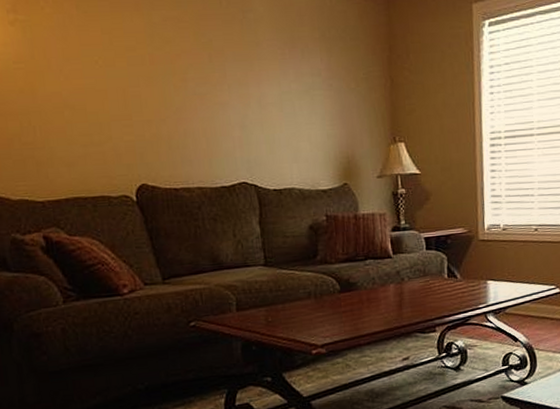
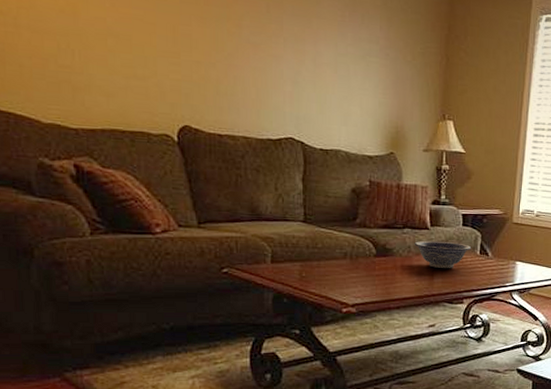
decorative bowl: none [378,268,439,298] -> present [414,240,472,269]

